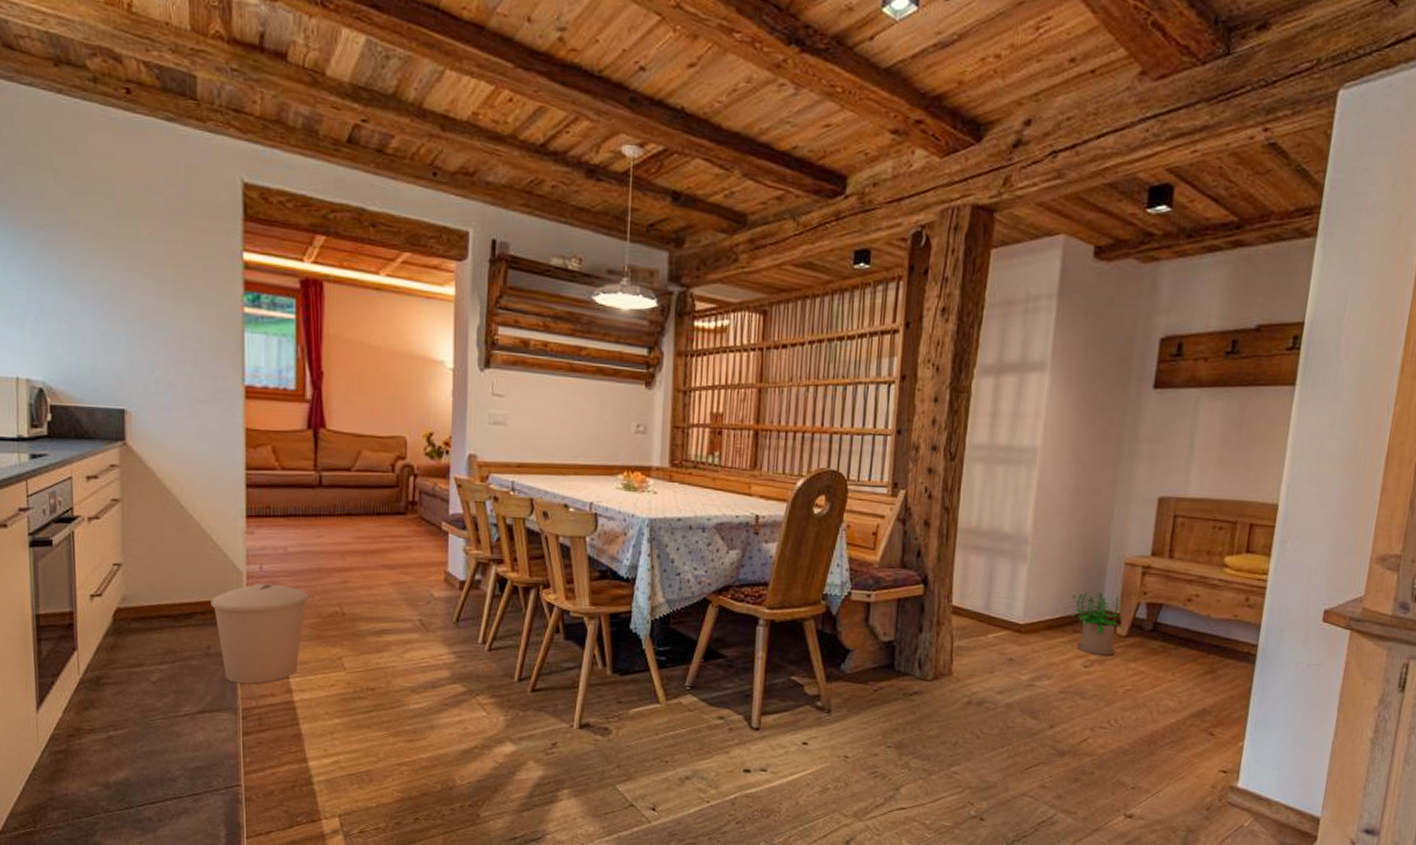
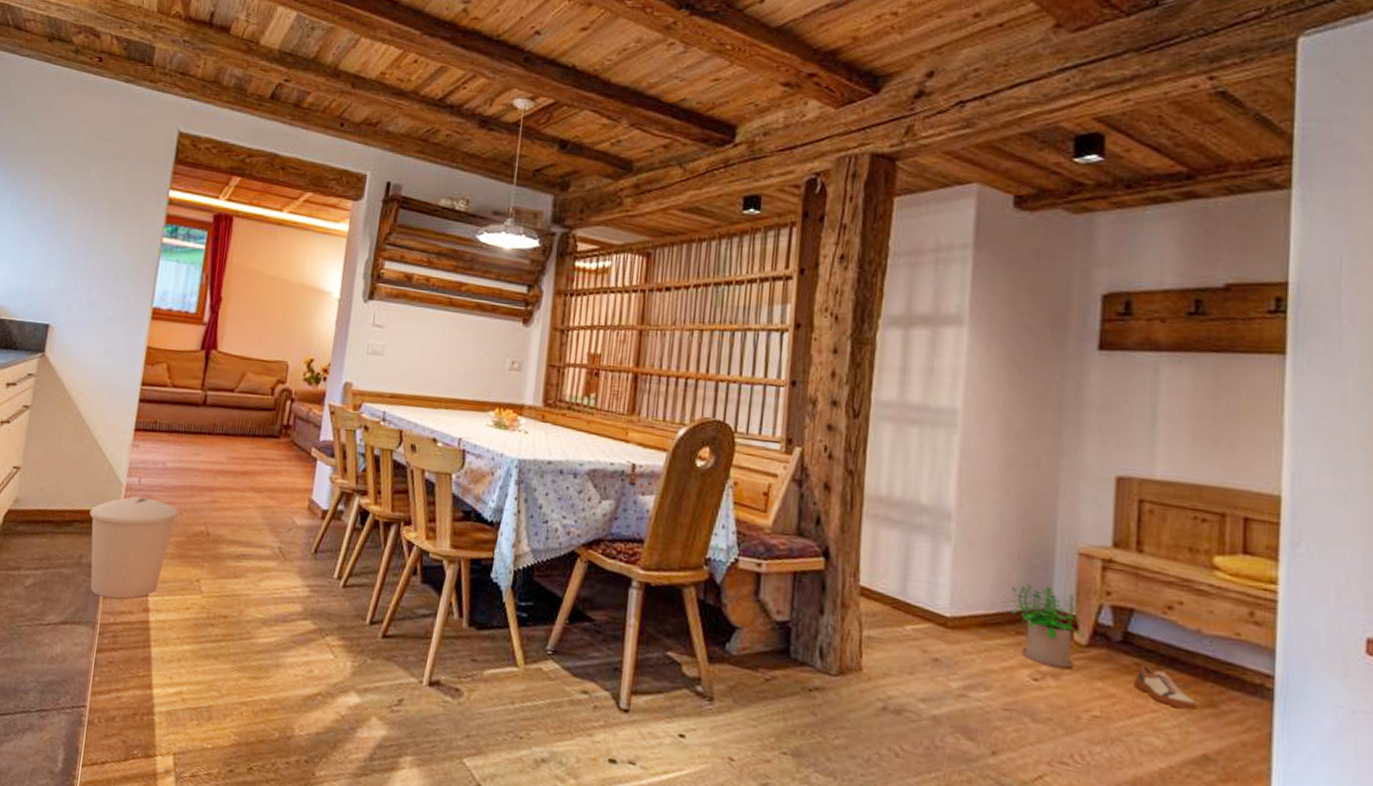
shoe: none [1158,645,1202,678] -> present [1134,663,1197,711]

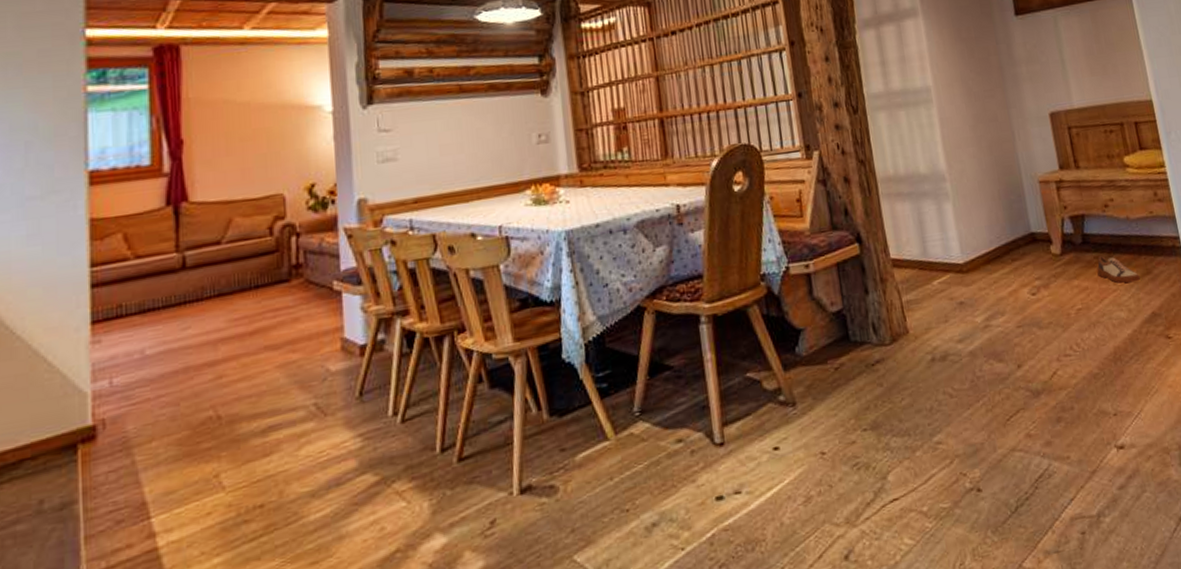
trash can: present [89,495,179,599] -> none [44,398,175,543]
potted plant: present [1010,584,1084,671] -> none [1000,215,1057,281]

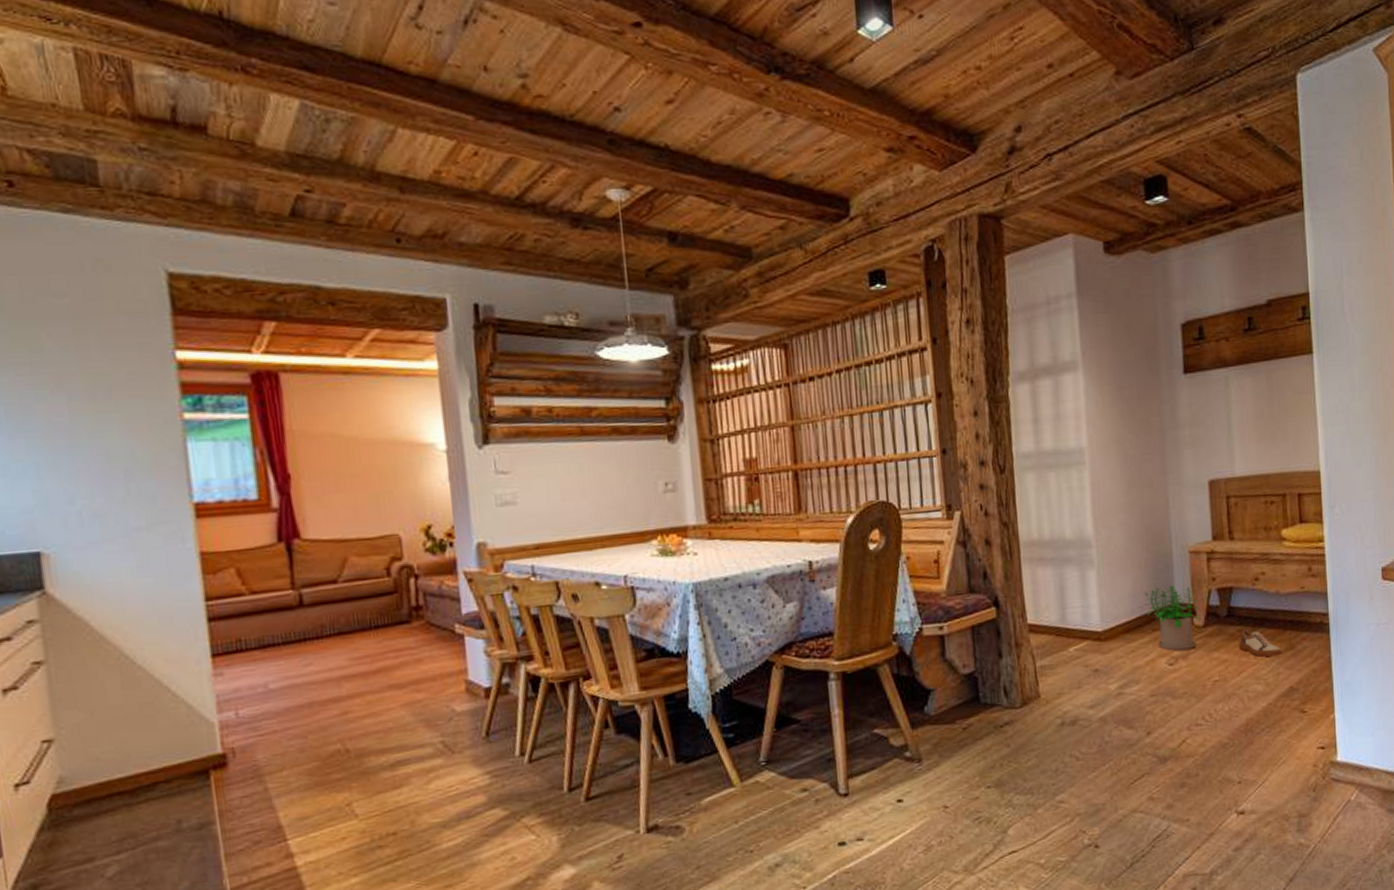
potted plant: none [1000,215,1057,281] -> present [1144,585,1201,652]

